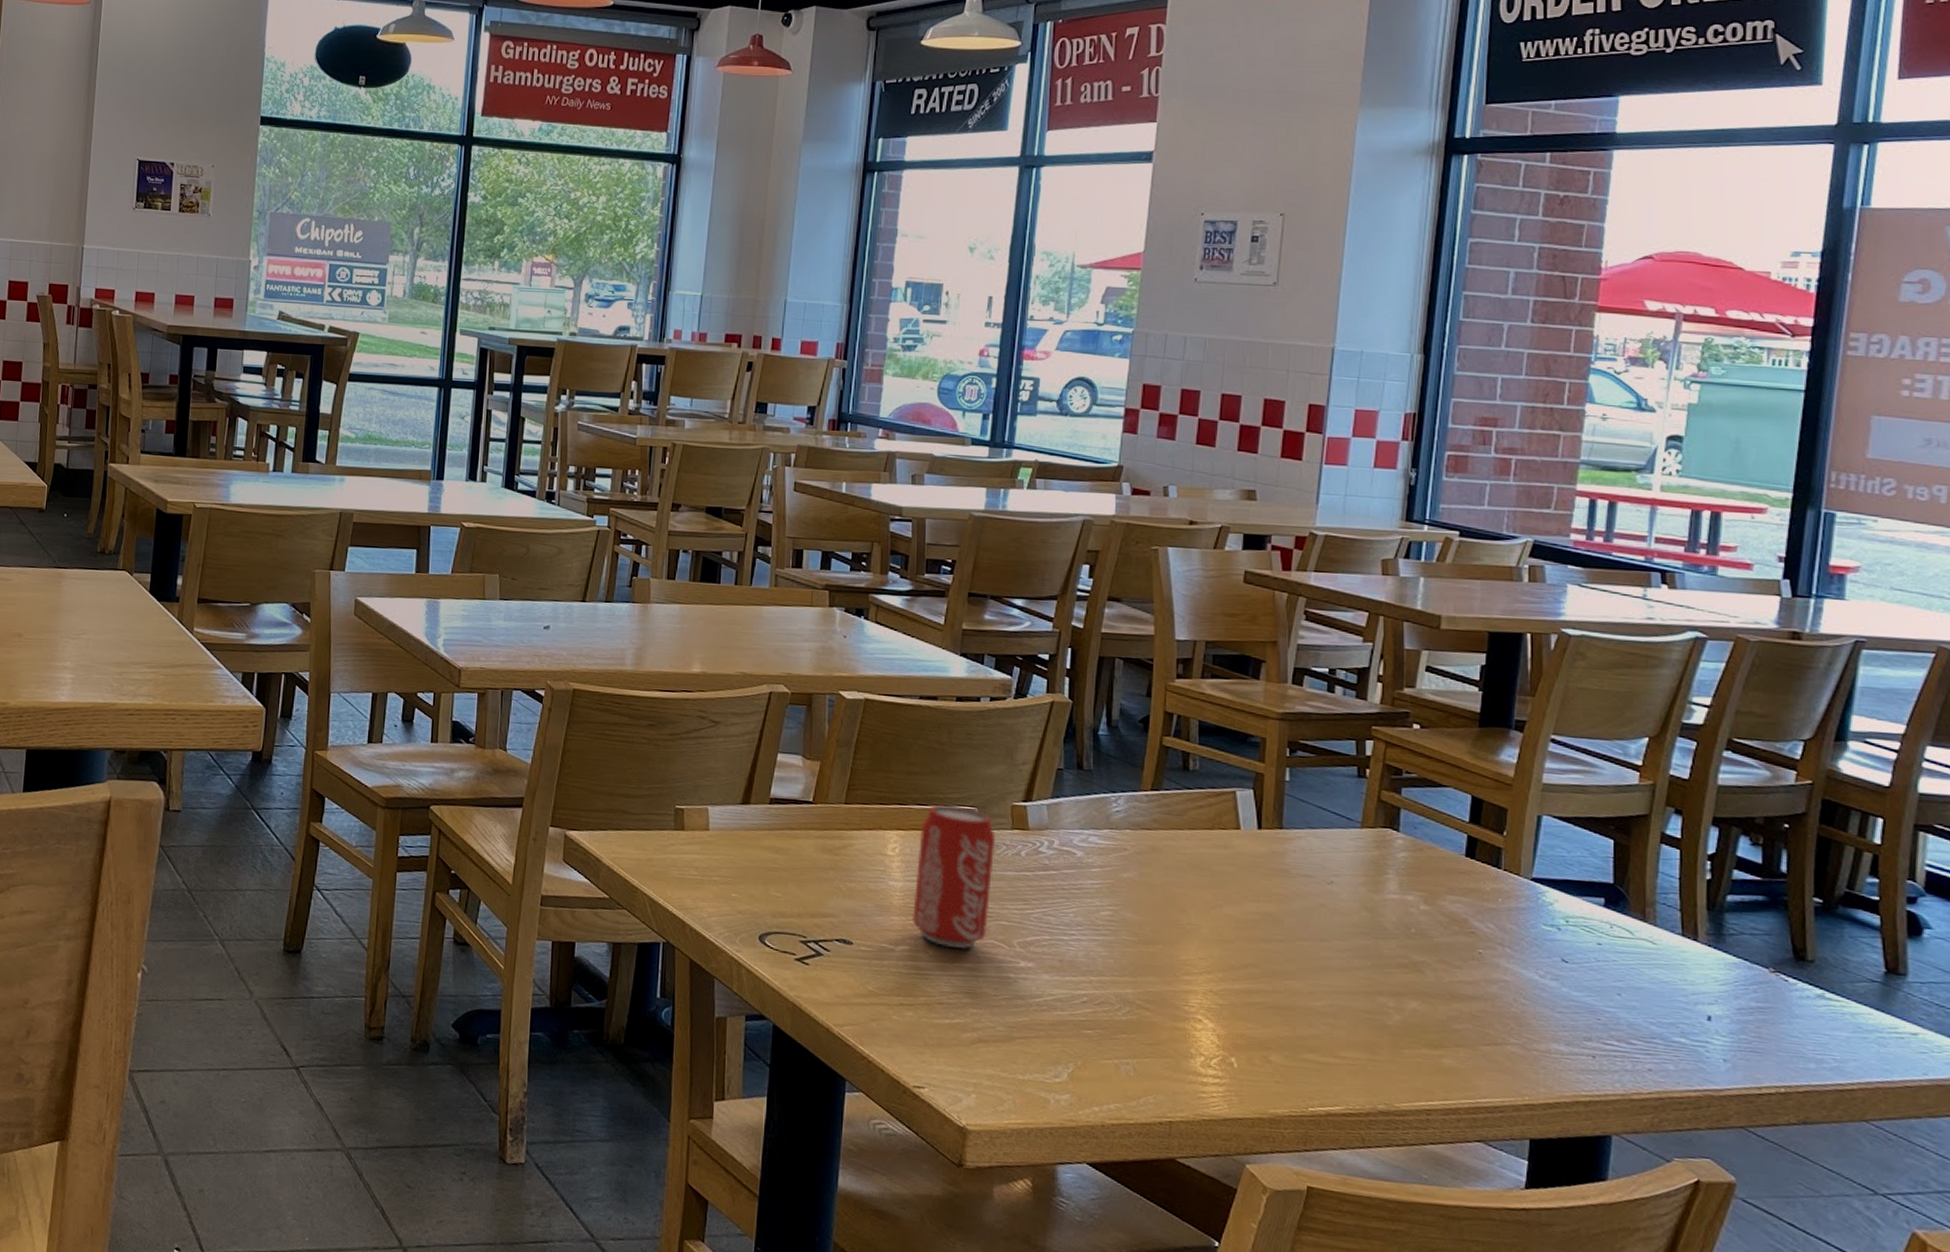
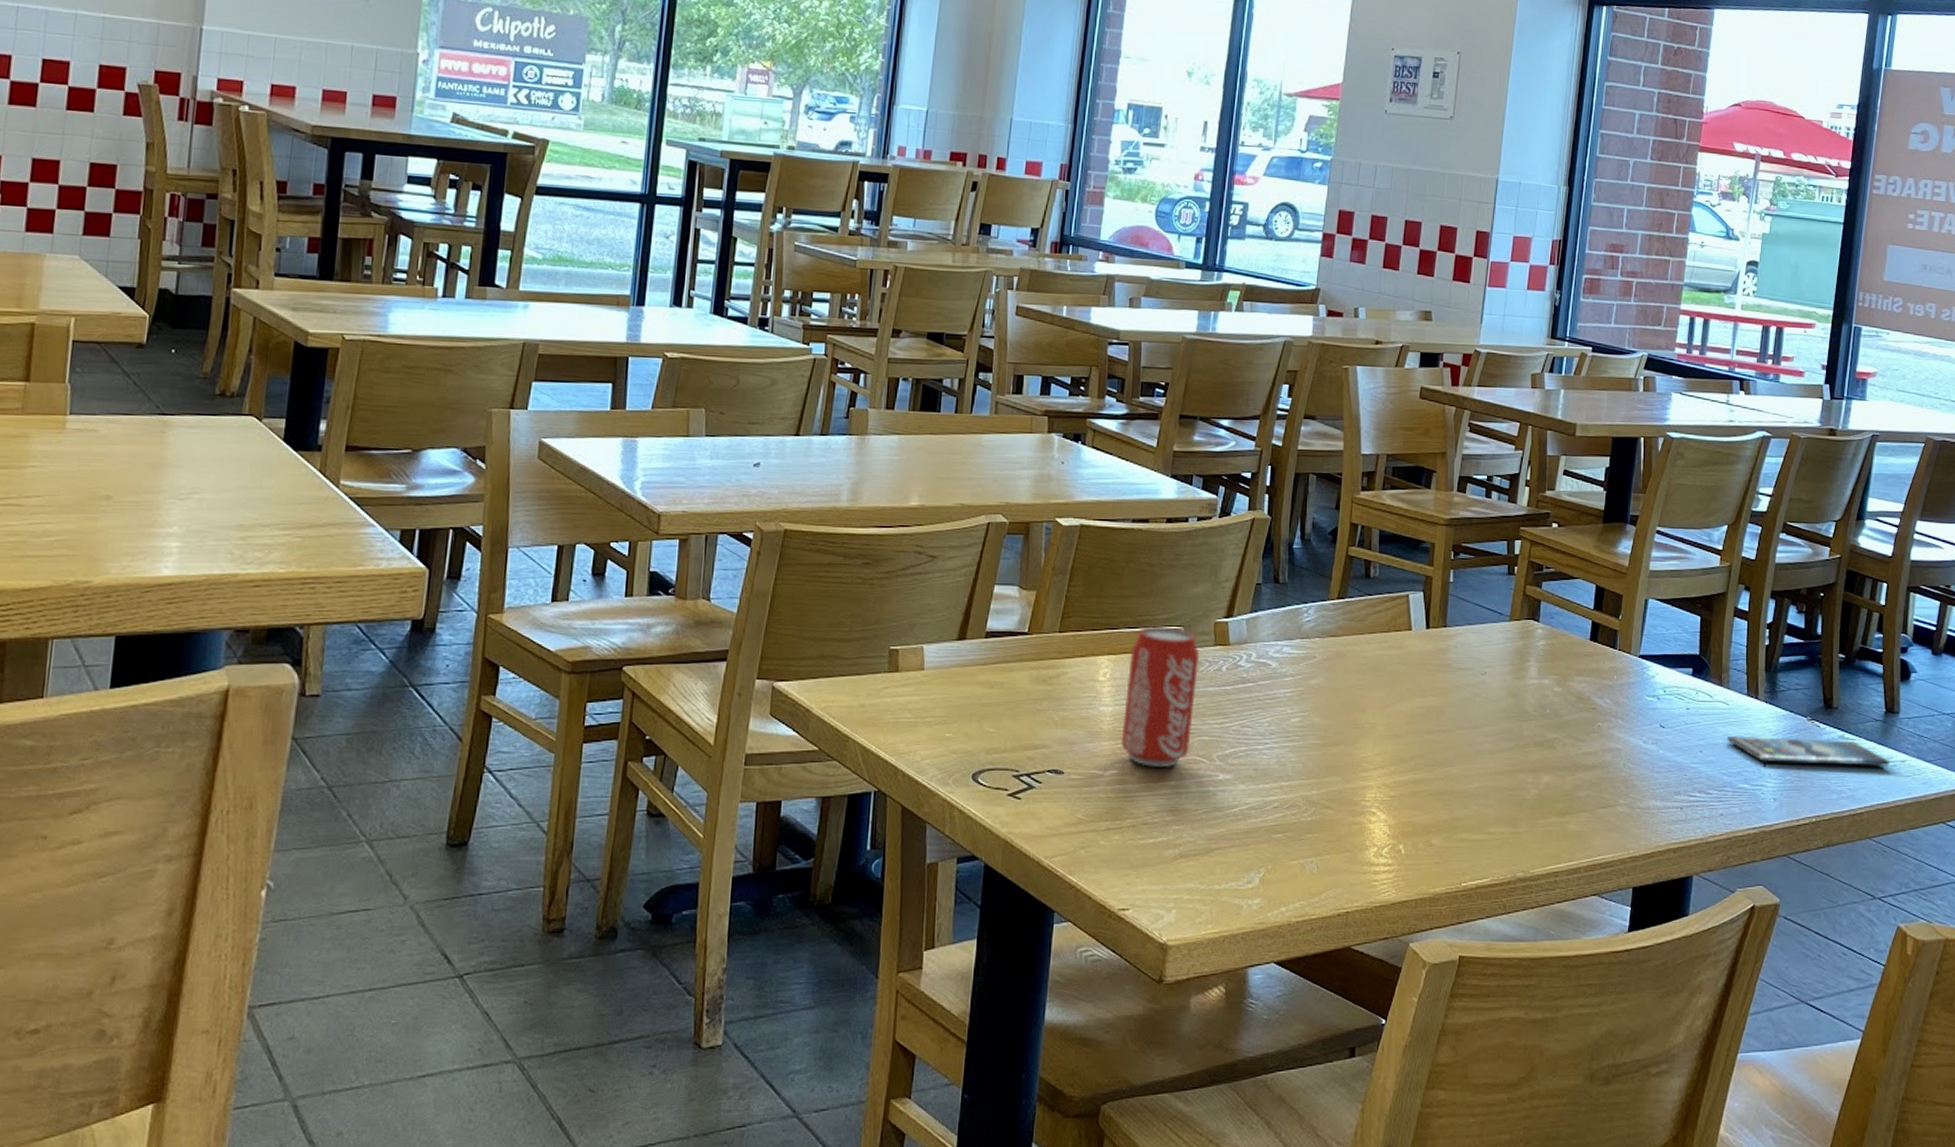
smartphone: none [1655,980,1895,1038] -> present [1727,735,1890,767]

